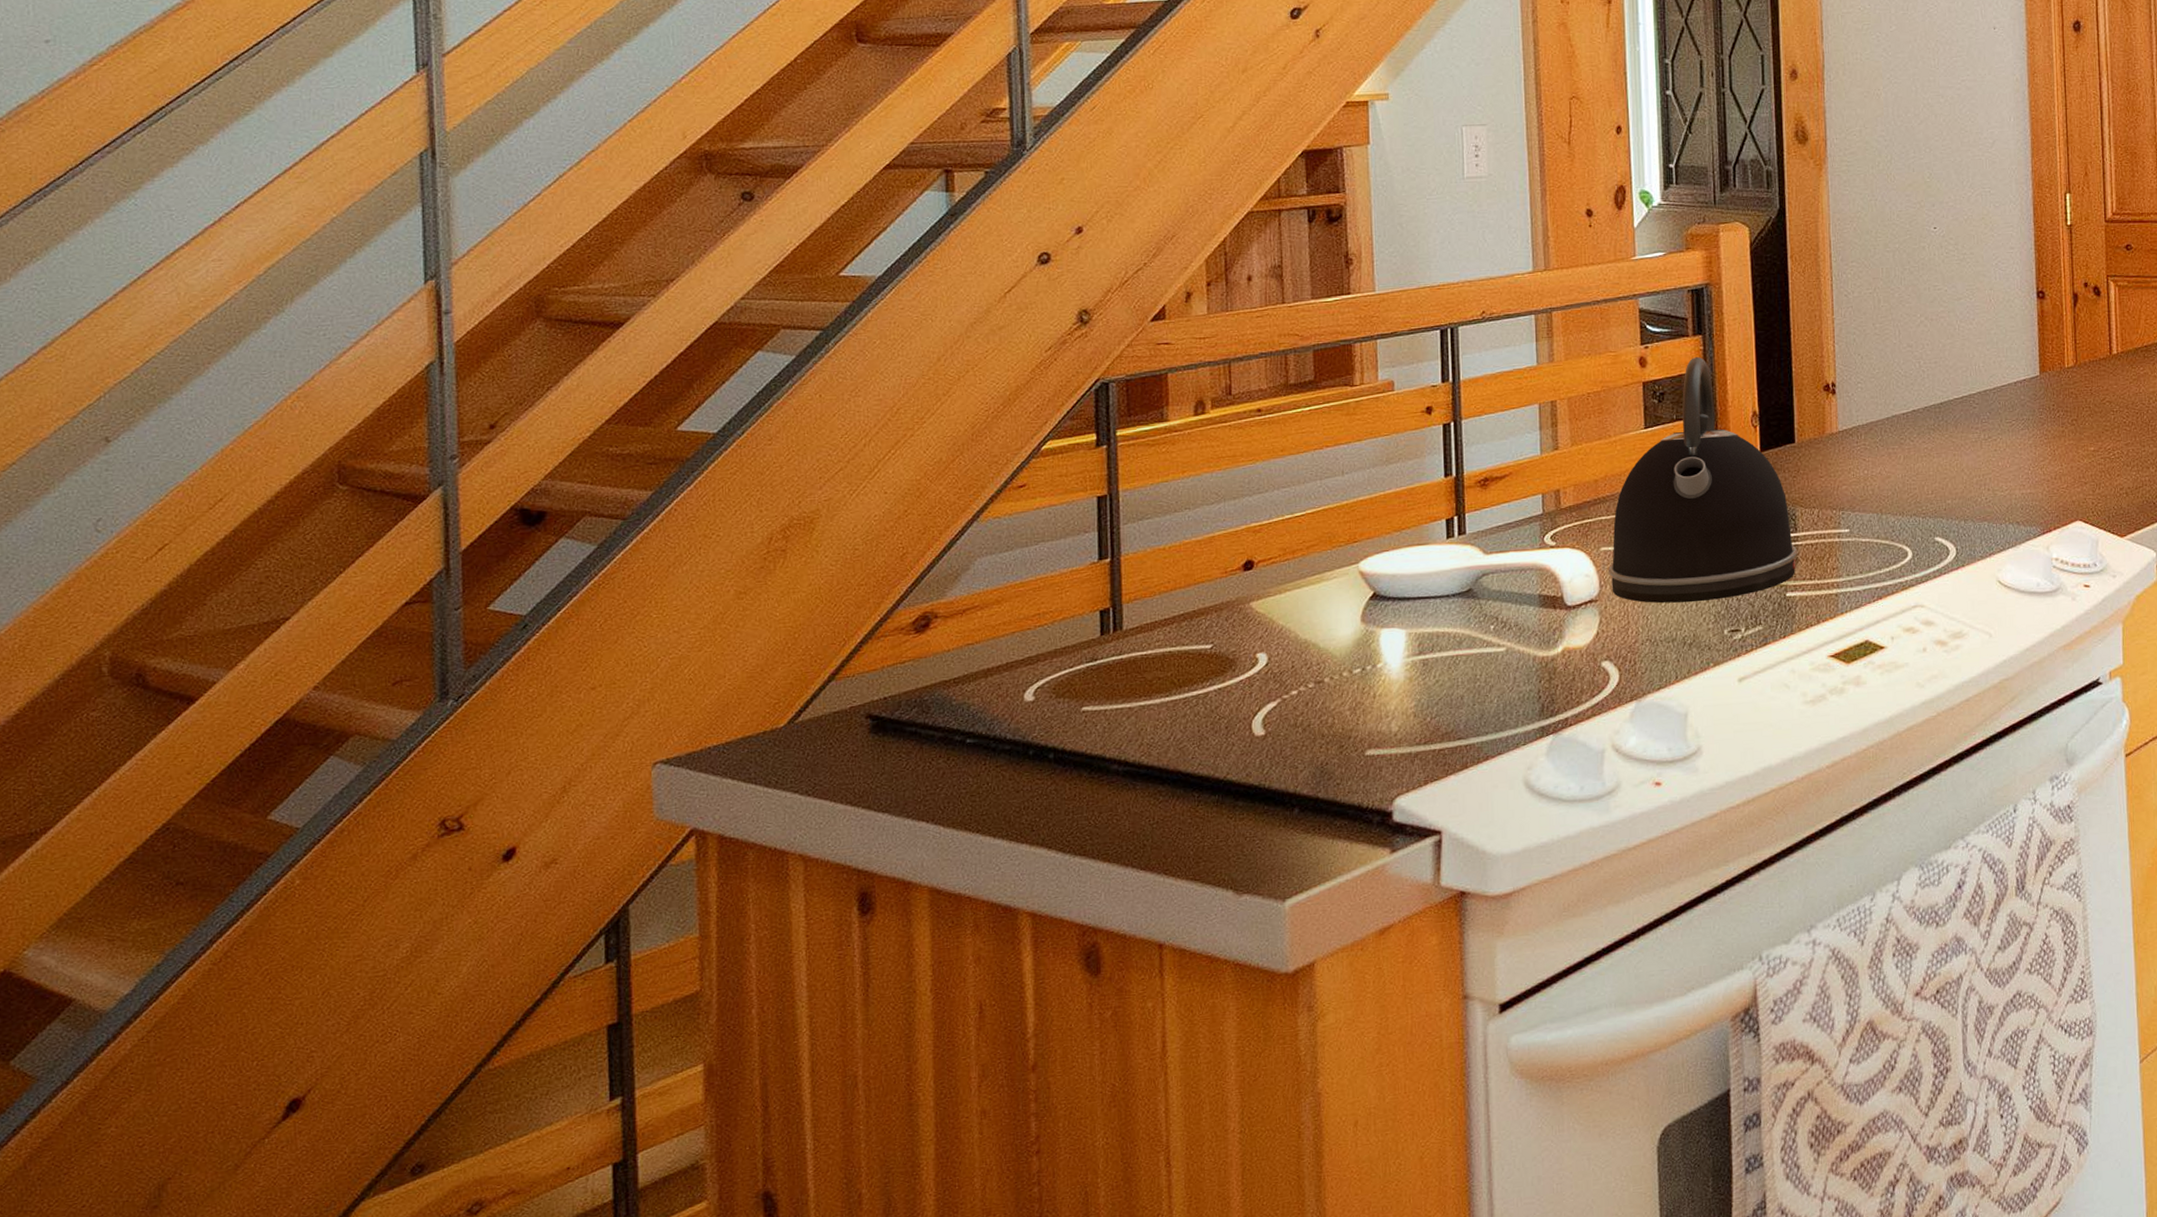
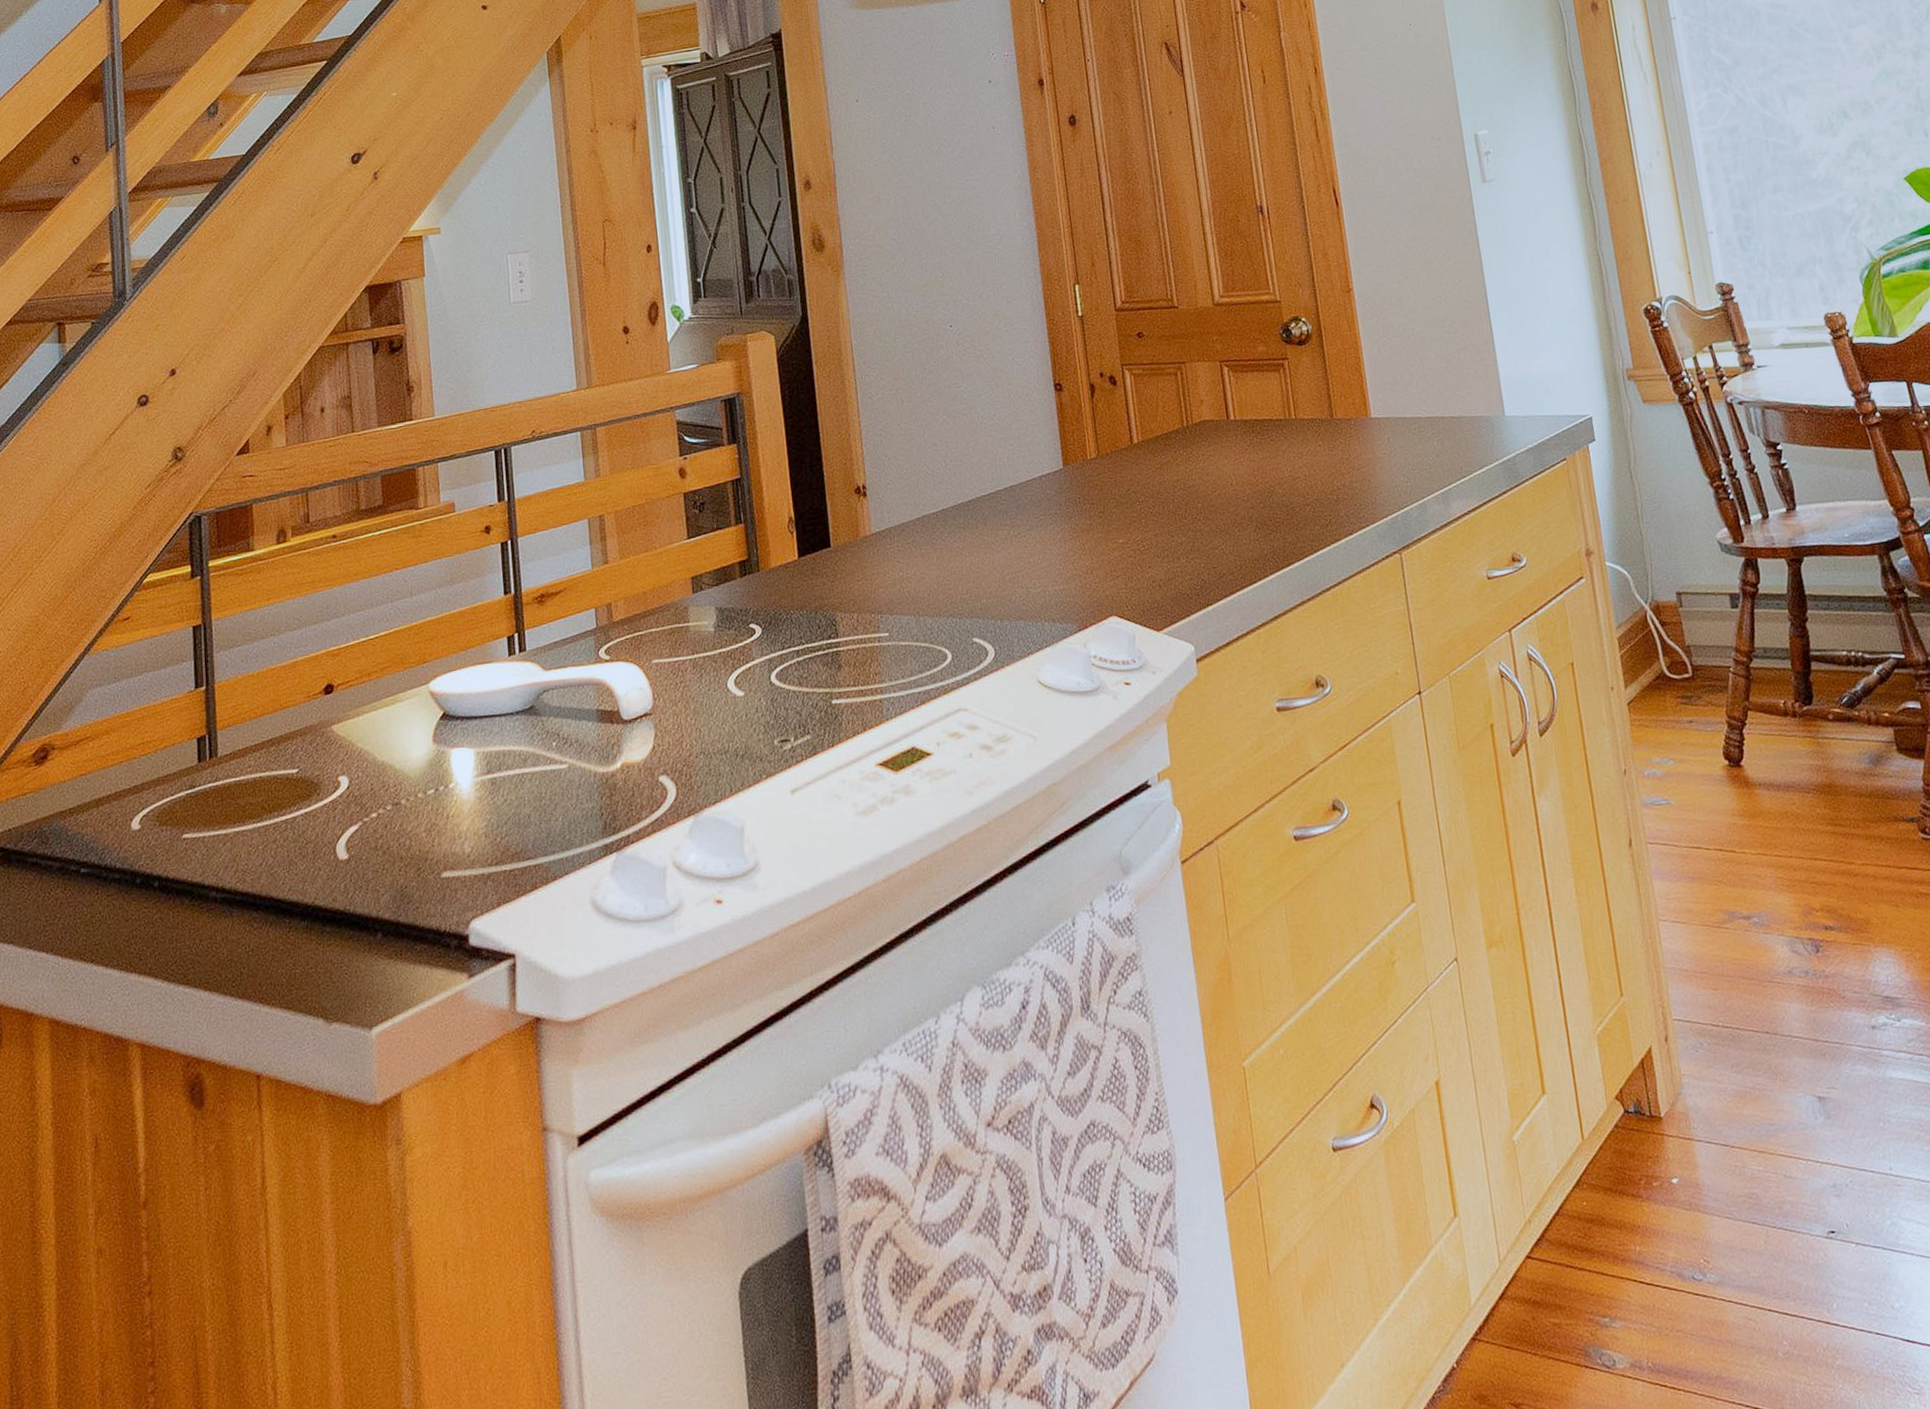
kettle: present [1607,357,1797,604] -> none [660,465,840,715]

